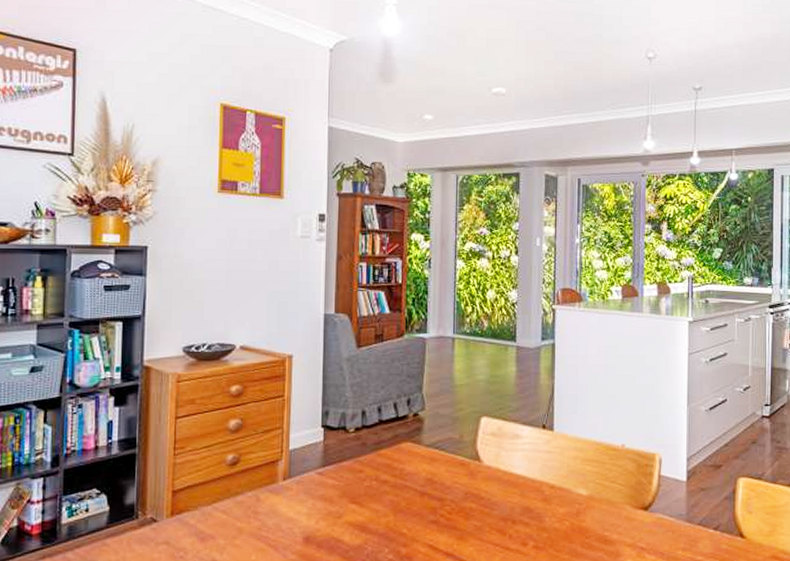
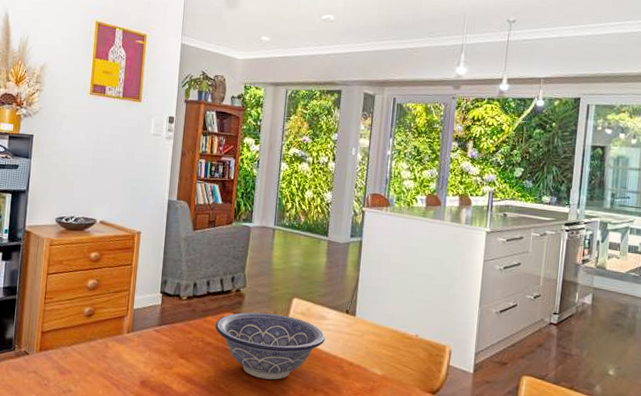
decorative bowl: none [391,438,522,516] -> present [215,312,326,380]

